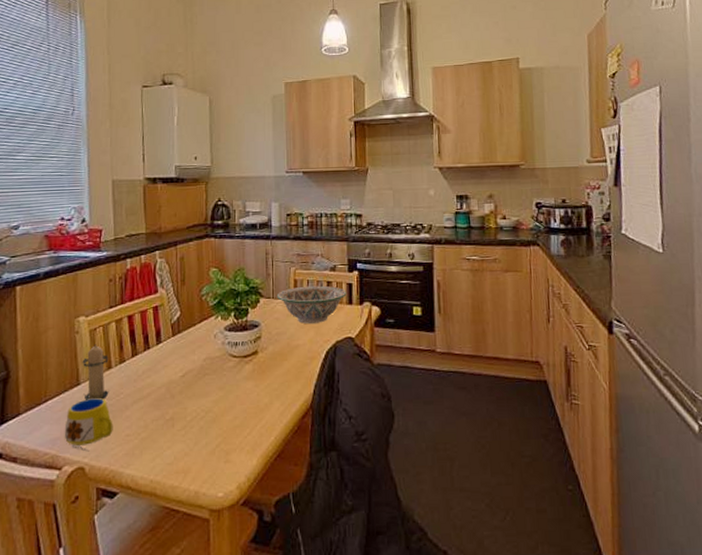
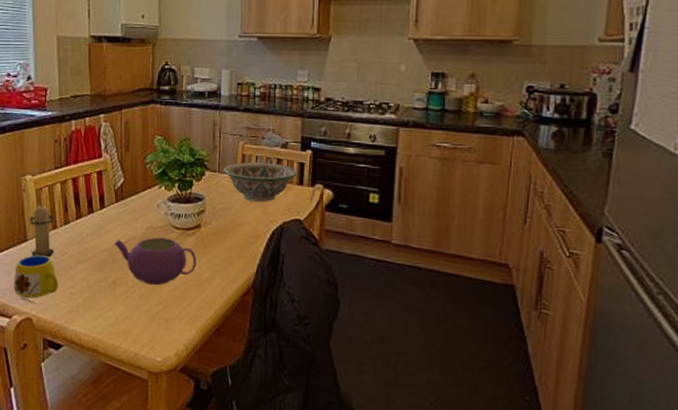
teapot: none [171,367,256,418] -> present [114,237,197,286]

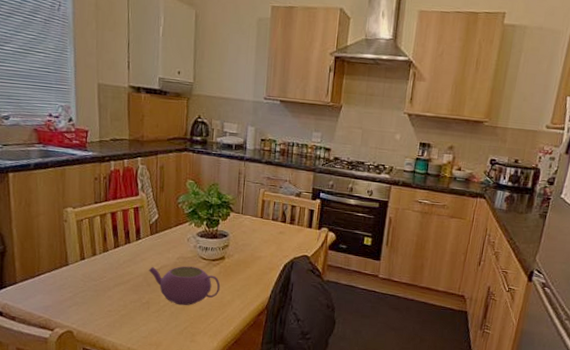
mug: present [13,255,59,305] -> none [55,277,97,320]
candle: present [29,203,55,257] -> none [70,233,94,280]
decorative bowl: present [224,162,298,202] -> none [246,207,308,240]

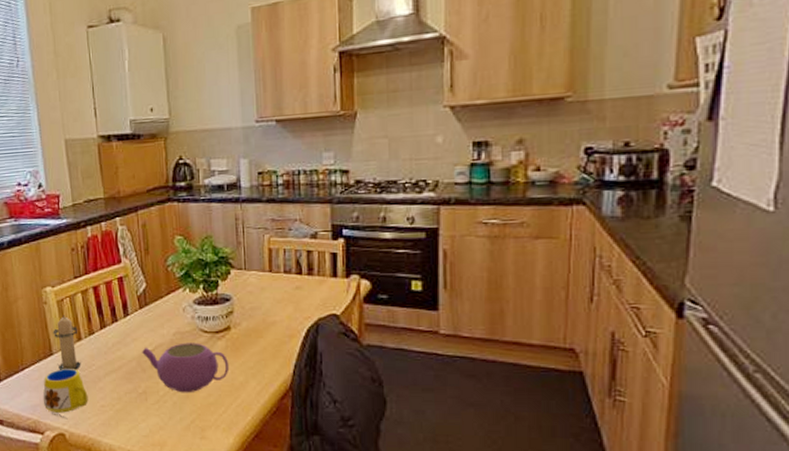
mug: none [55,277,97,320] -> present [43,369,89,419]
candle: none [70,233,94,280] -> present [53,315,81,370]

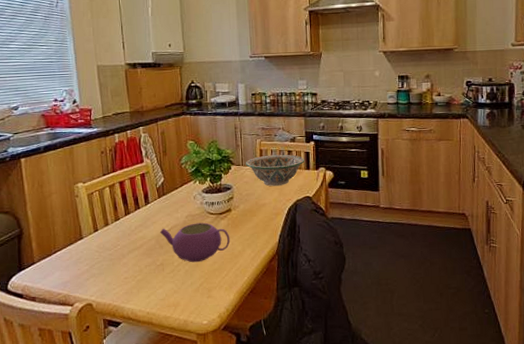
mug: present [43,369,89,419] -> none [73,249,114,292]
candle: present [53,315,81,370] -> none [83,205,108,251]
decorative bowl: none [250,255,331,298] -> present [246,154,305,186]

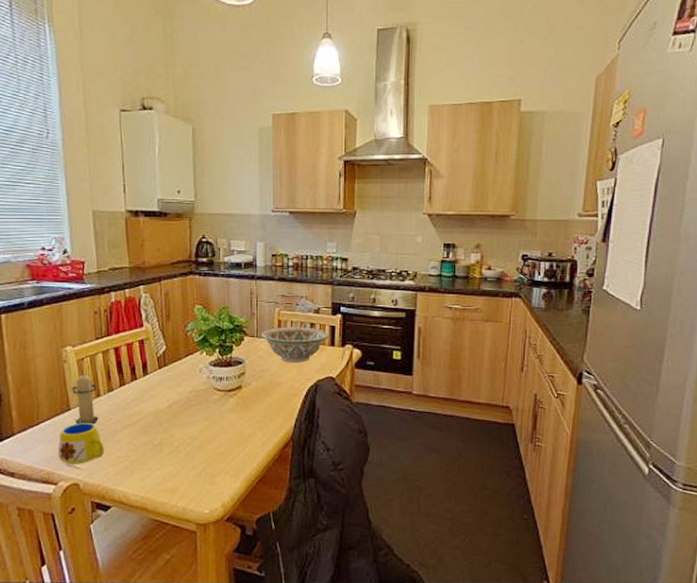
mug: none [73,249,114,292] -> present [58,423,105,470]
candle: none [83,205,108,251] -> present [71,373,99,424]
teapot: present [159,222,230,263] -> none [158,399,239,444]

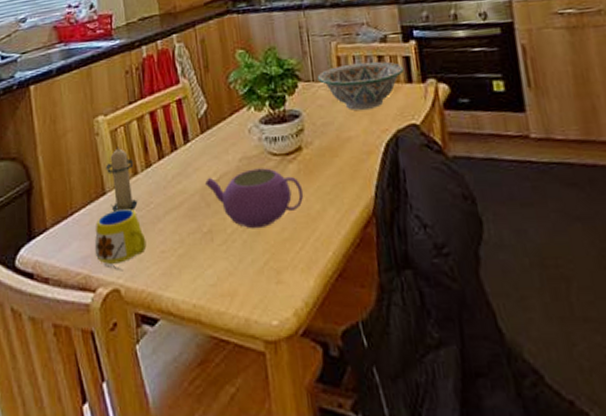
teapot: none [158,399,239,444] -> present [204,168,304,229]

